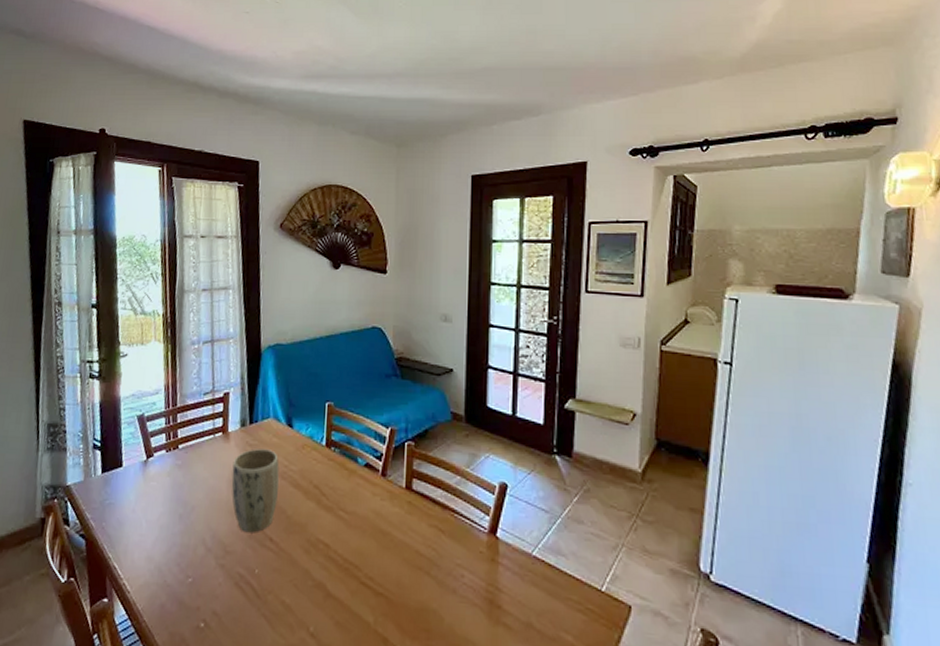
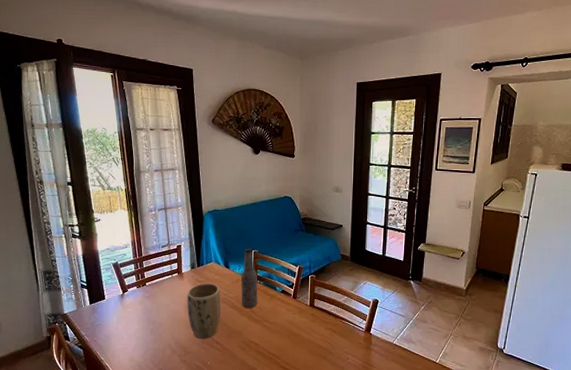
bottle: none [307,399,332,490] -> present [240,248,258,309]

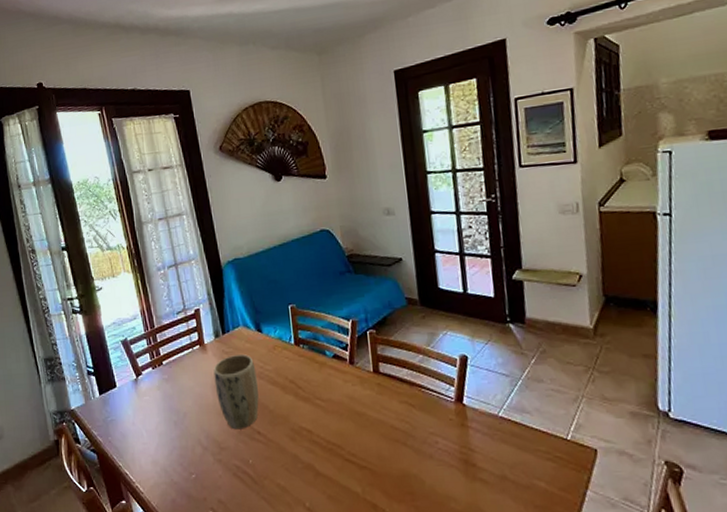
bottle: present [240,248,258,309] -> none [277,302,304,384]

